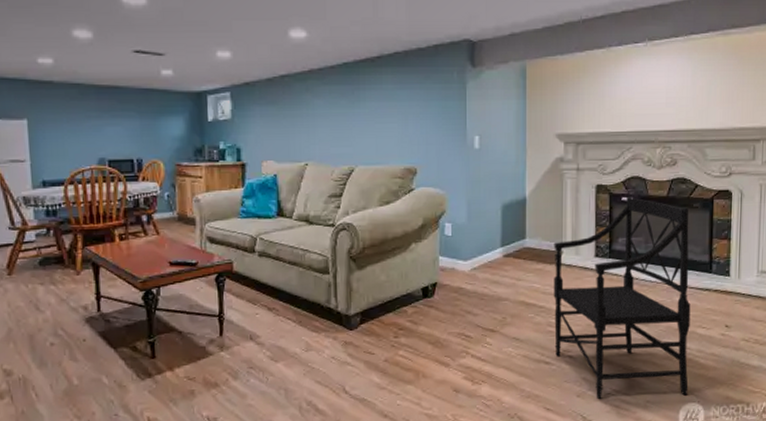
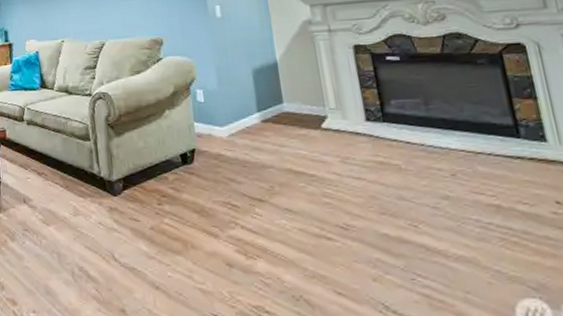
armchair: present [553,196,691,400] -> none [315,55,523,288]

